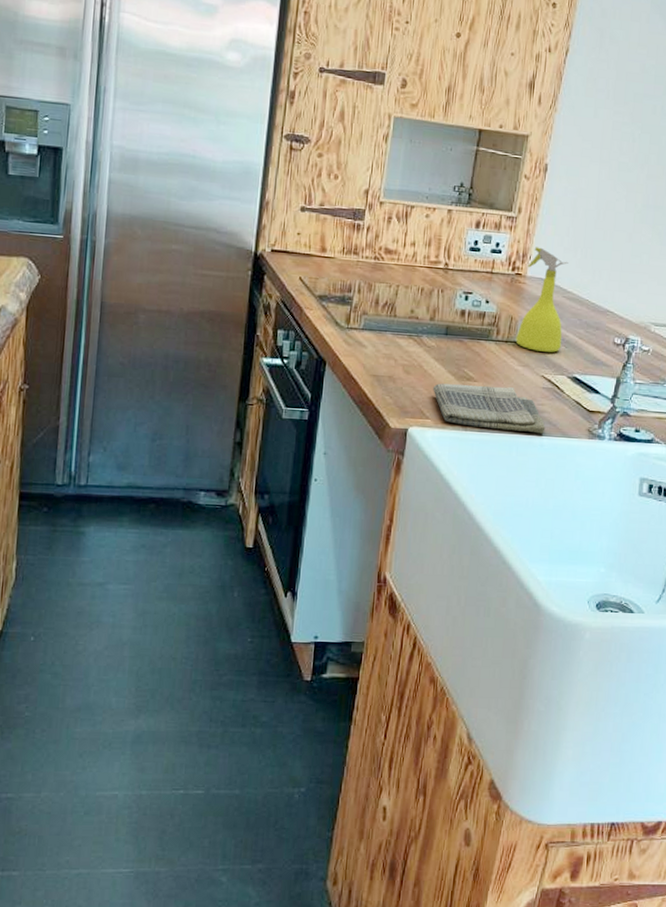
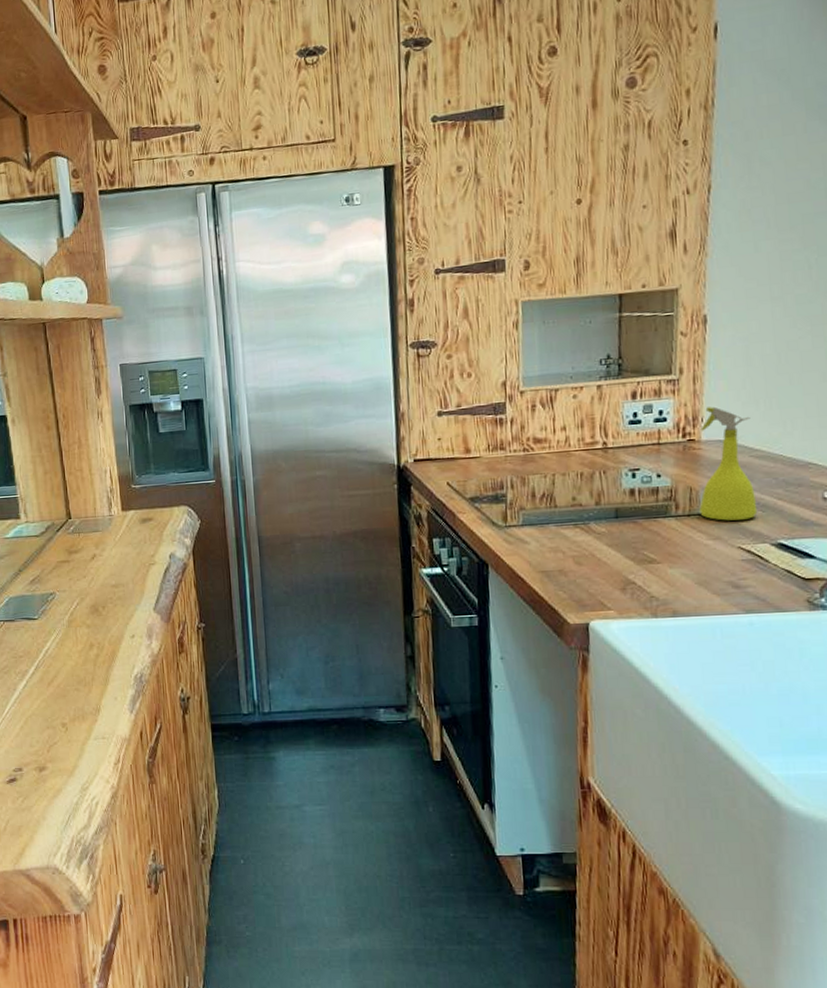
dish towel: present [433,383,546,434] -> none [611,564,753,613]

